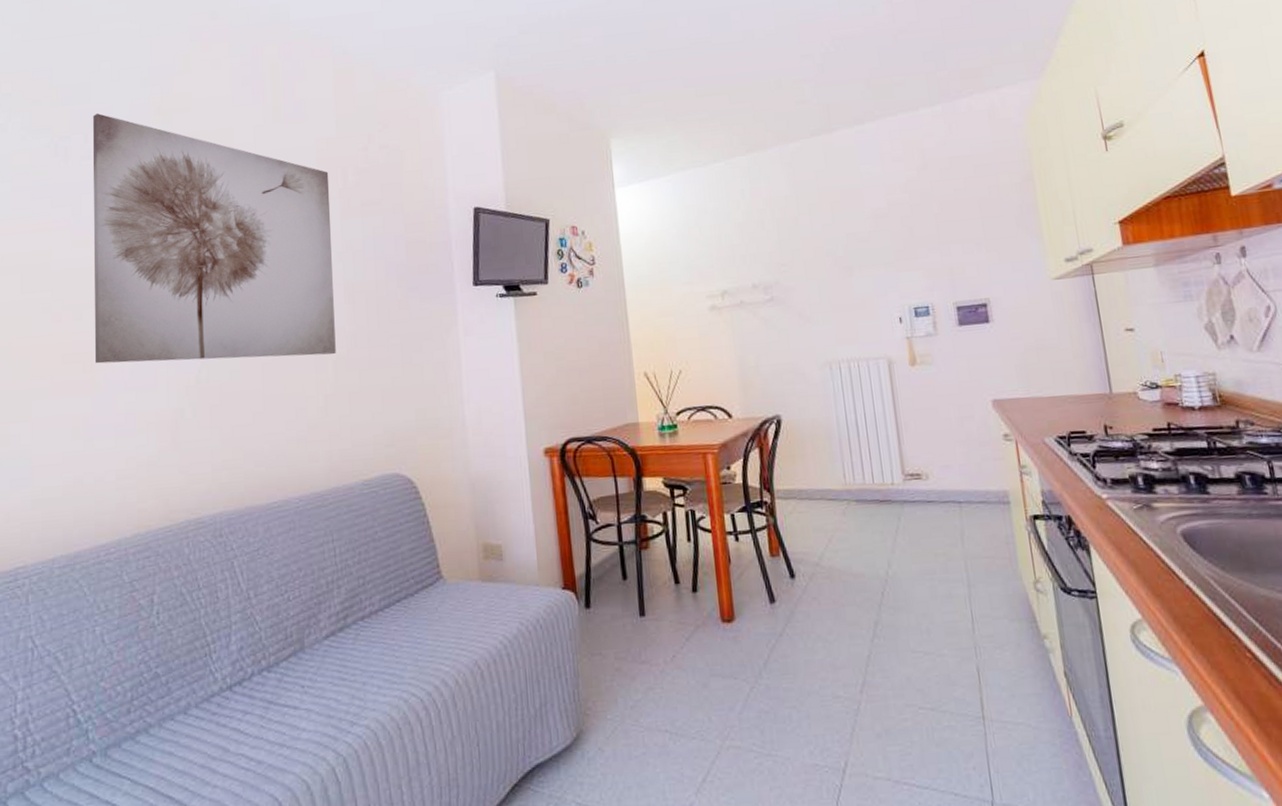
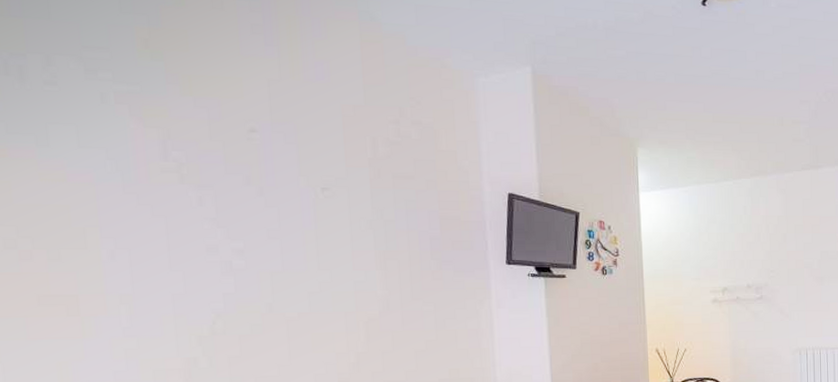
wall art: present [92,113,336,364] -> none [55,34,367,316]

